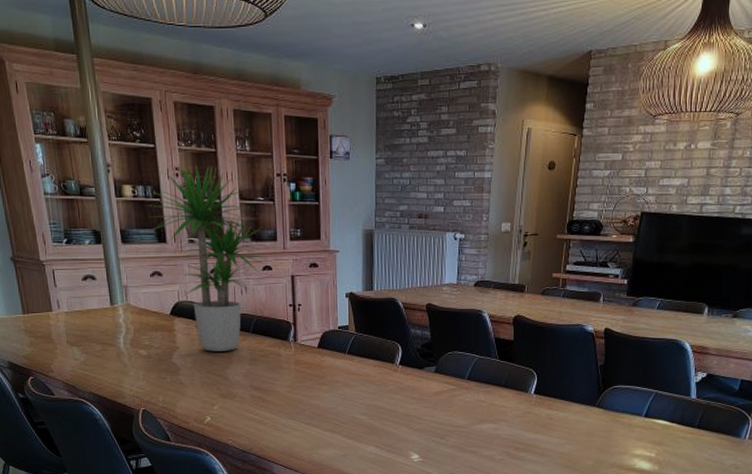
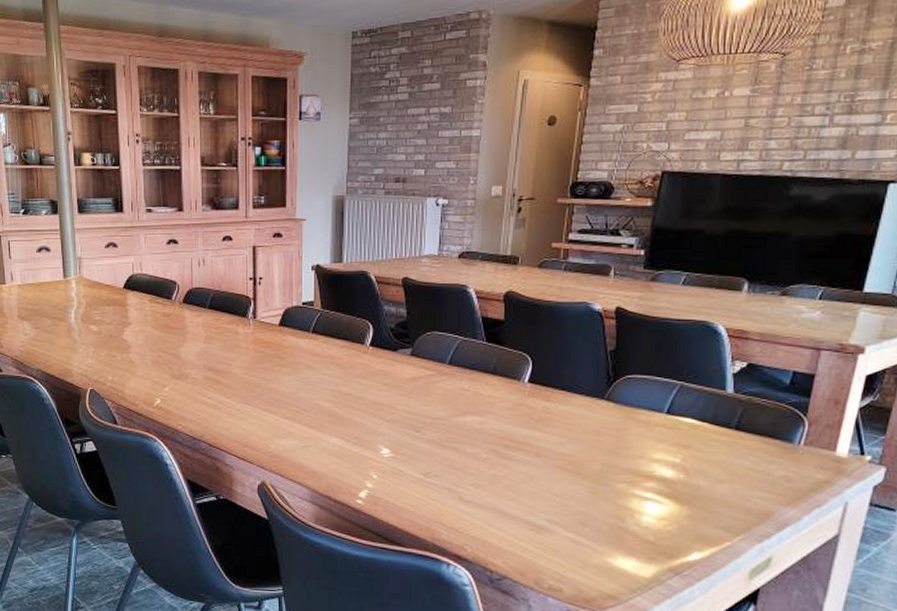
potted plant: present [149,164,269,351] -> none [107,130,230,328]

